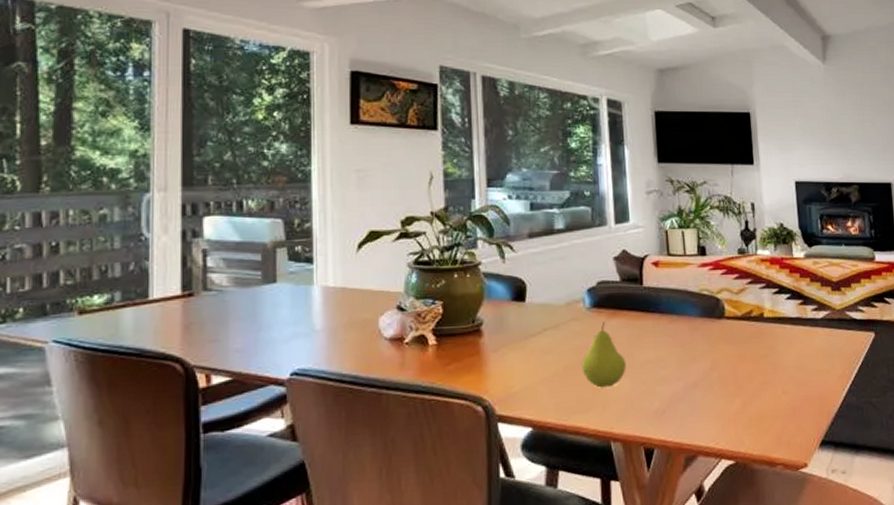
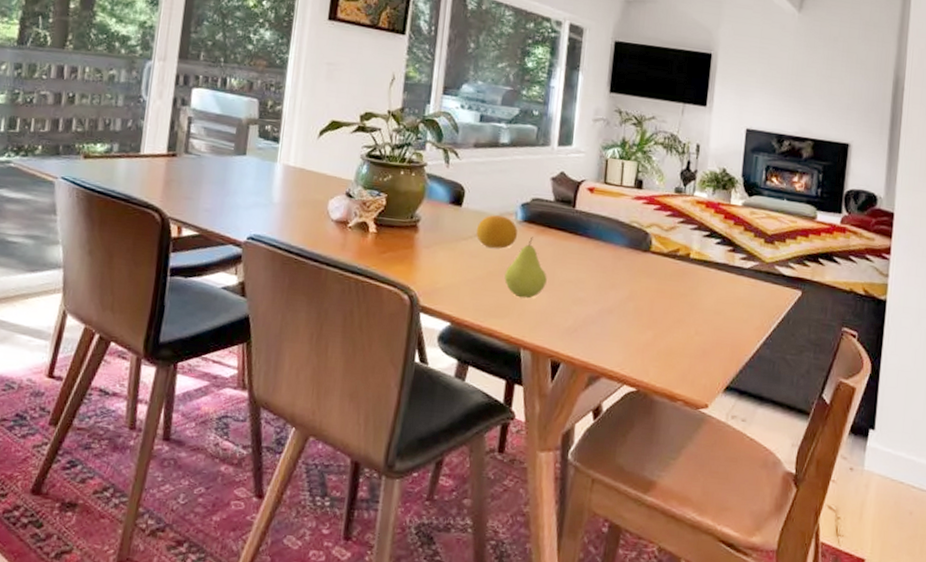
fruit: none [544,305,589,340] -> present [476,215,518,249]

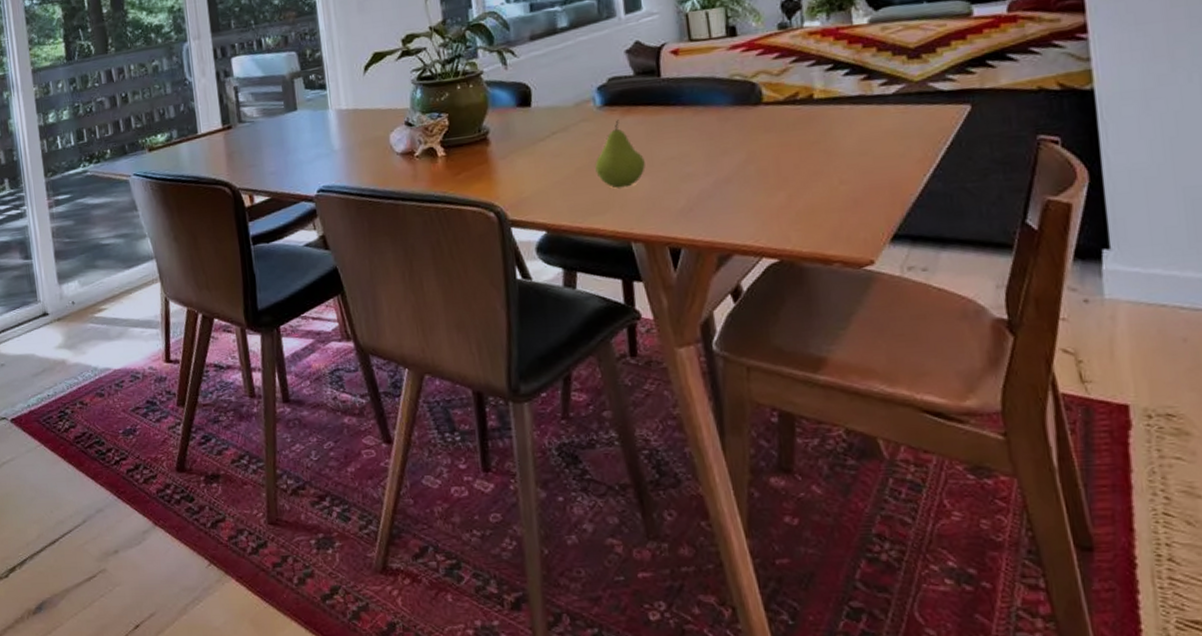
fruit: present [476,215,518,249] -> none [552,105,601,143]

